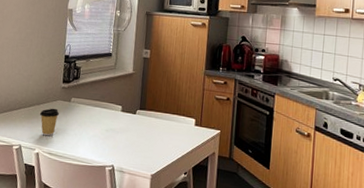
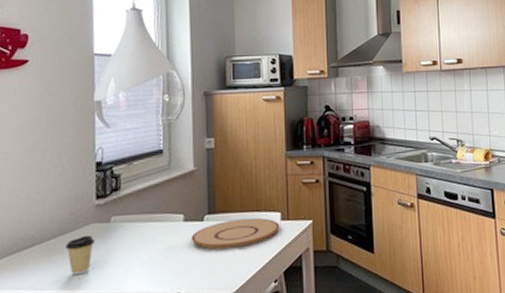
plate: none [125,117,194,141] -> present [191,217,280,250]

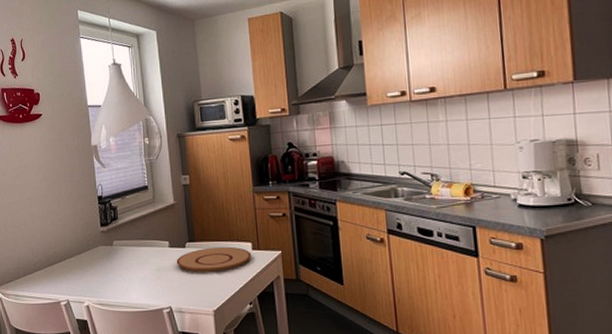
coffee cup: present [64,235,94,276] -> none [82,255,103,286]

